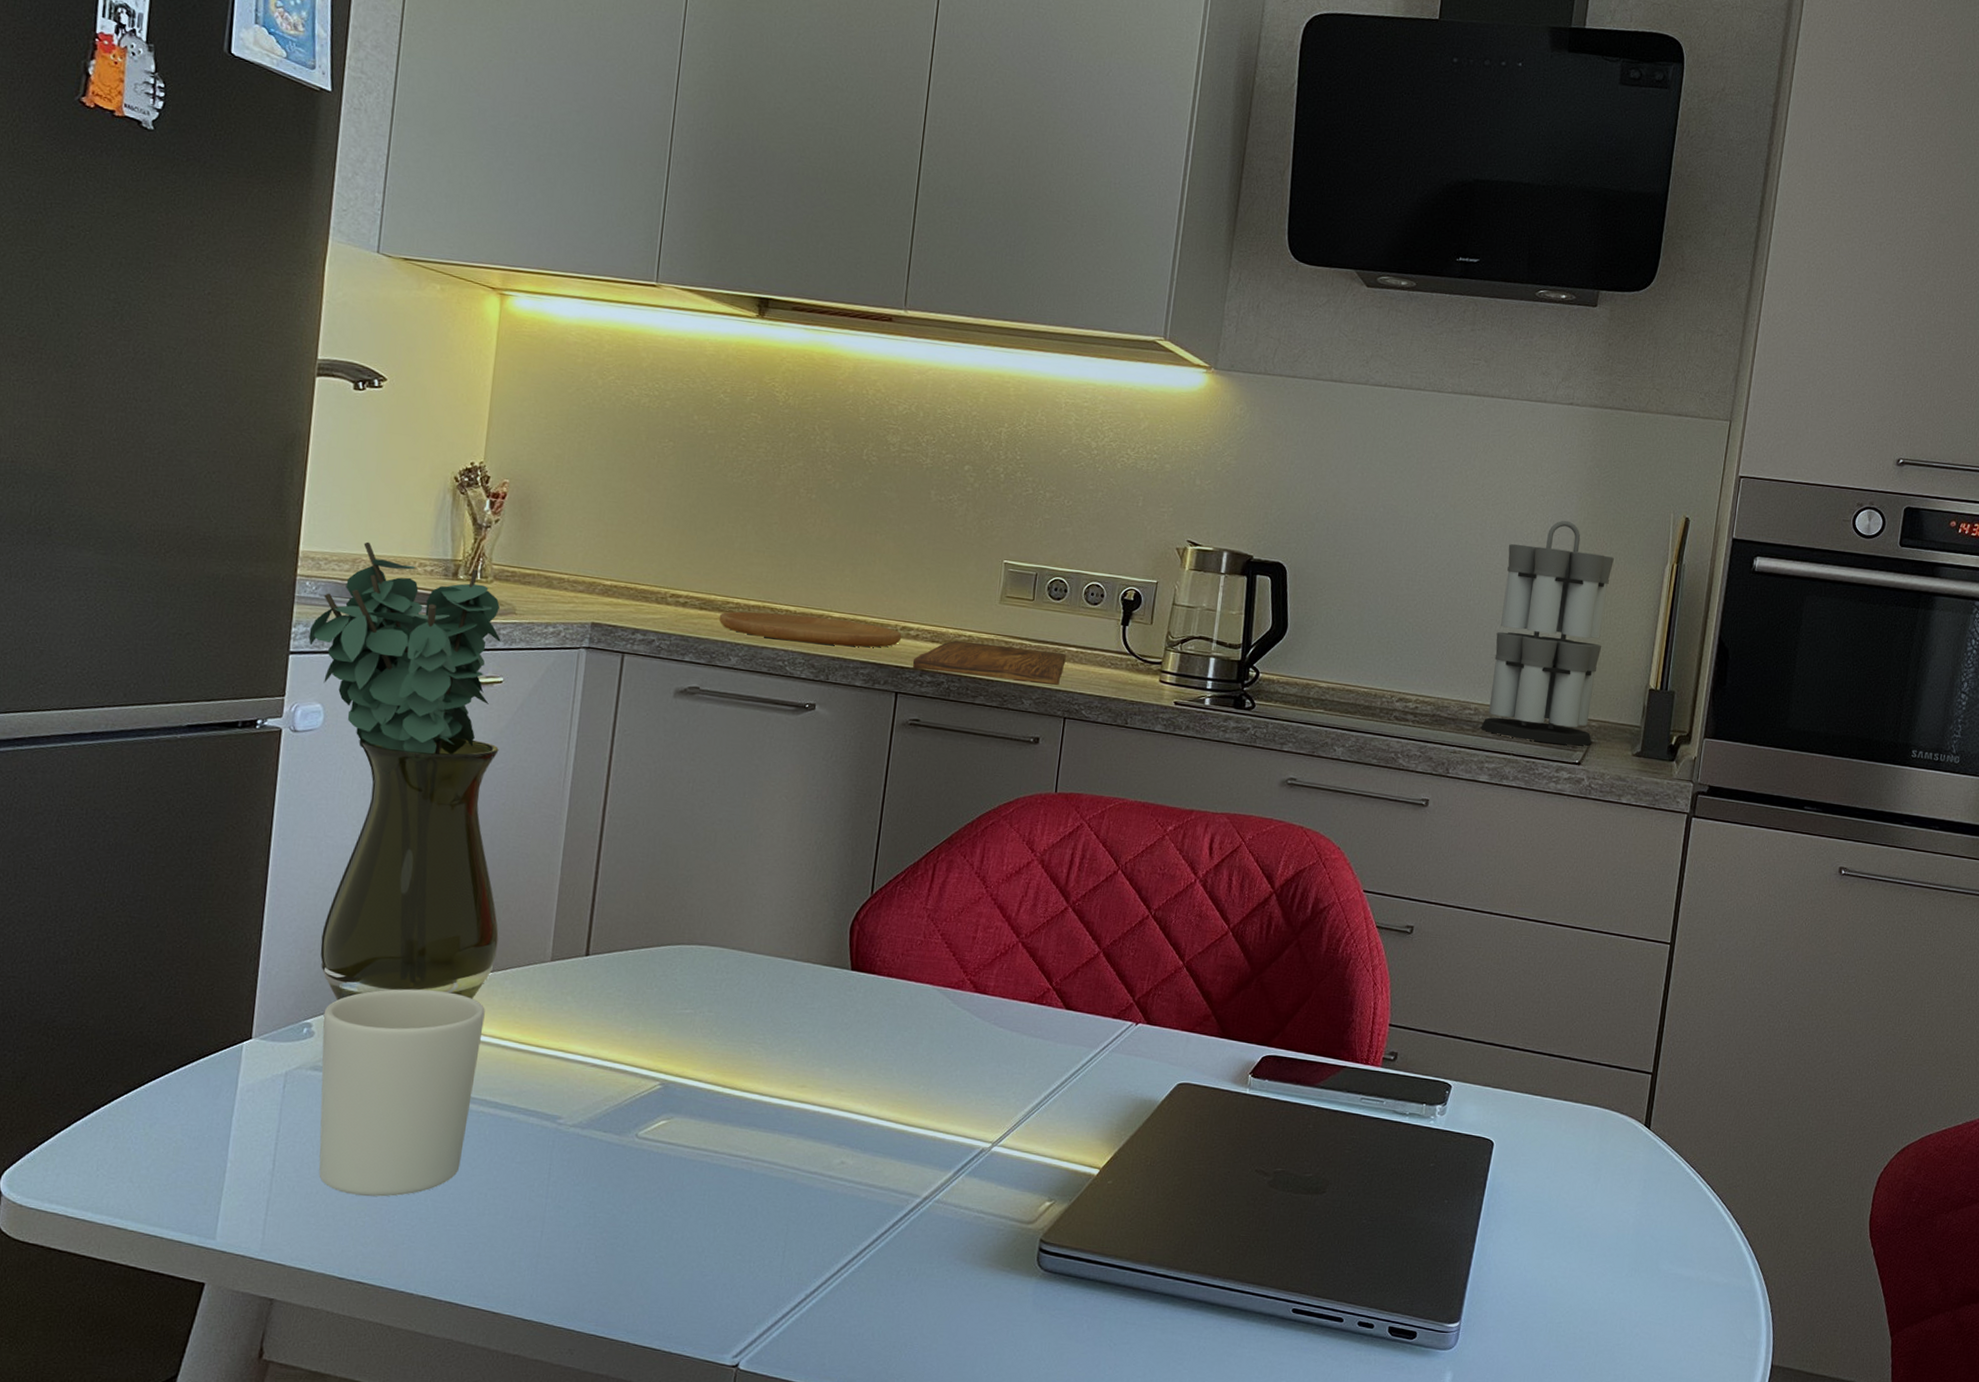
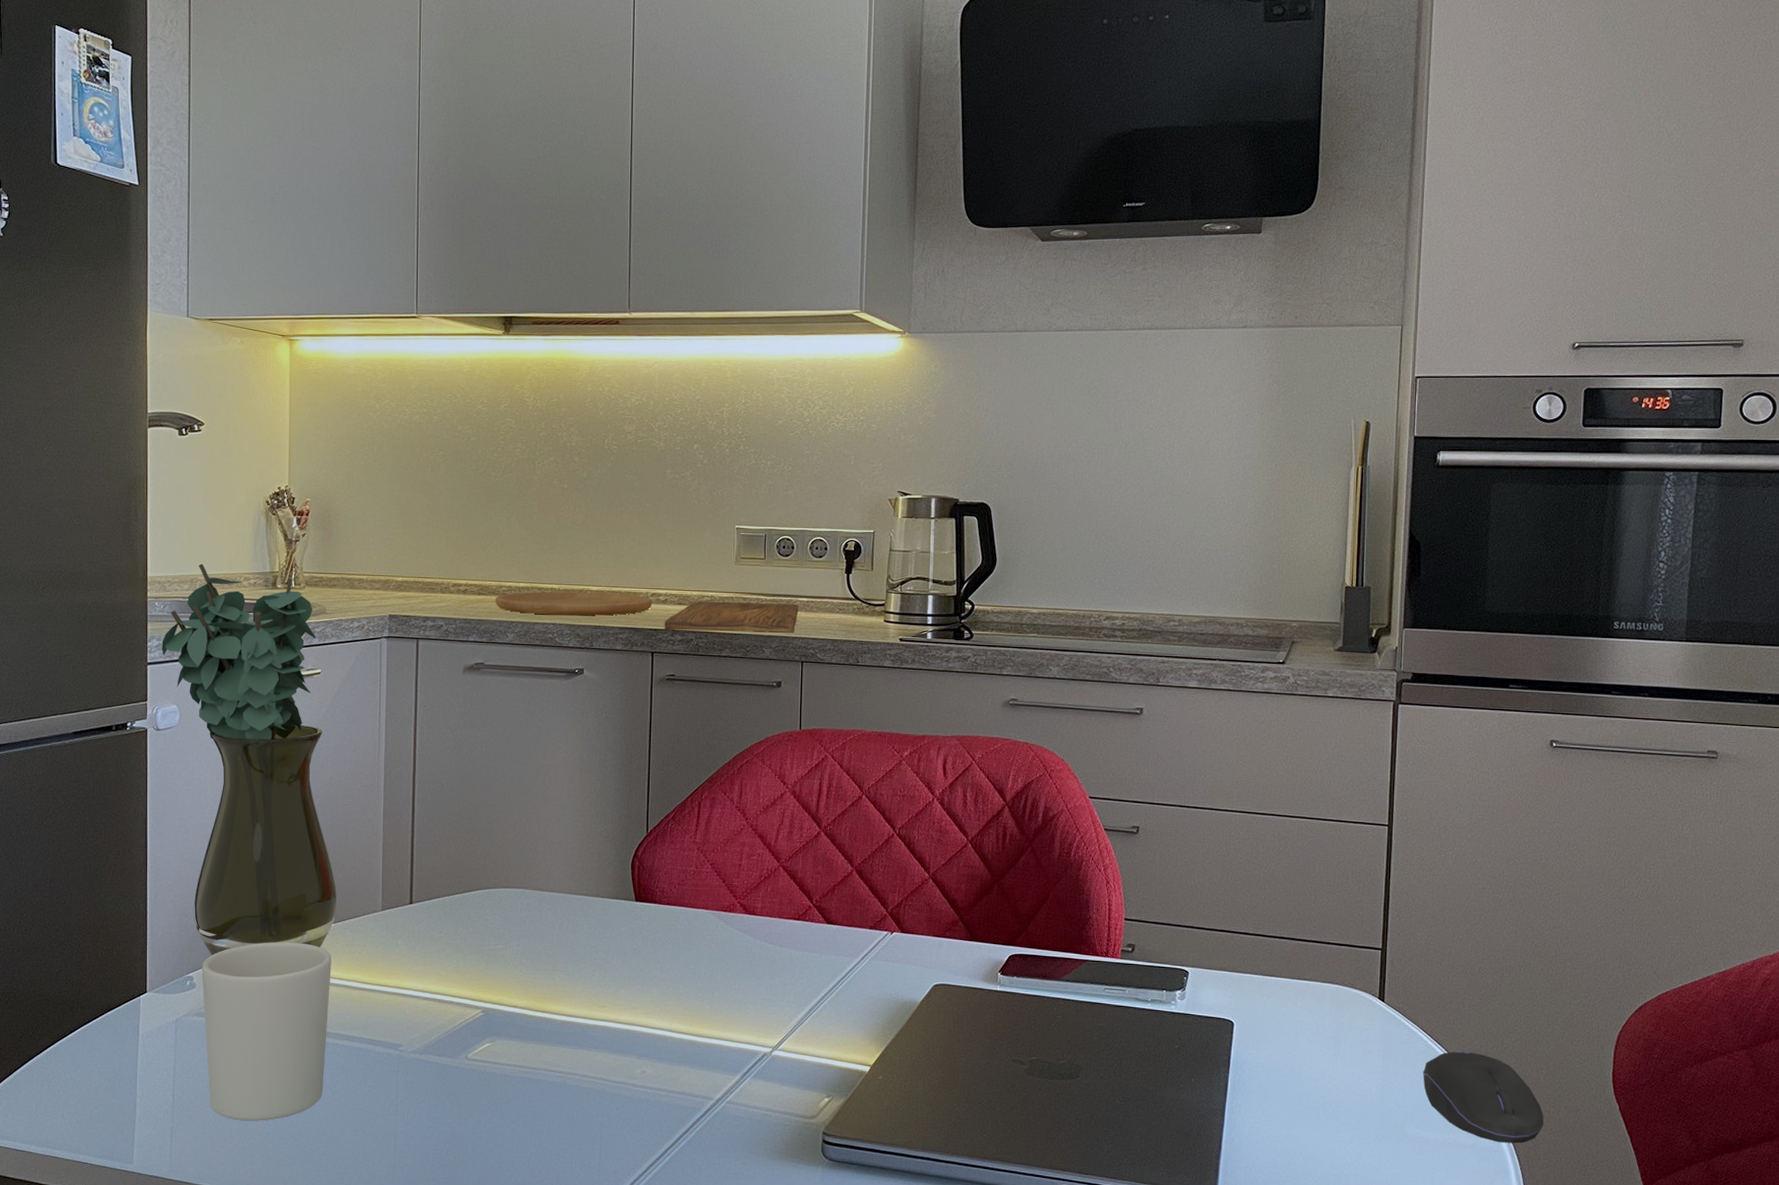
spice rack: present [1481,520,1614,746] -> none [1186,436,1300,646]
computer mouse: none [1682,1184,1799,1285] -> present [1423,1050,1544,1144]

